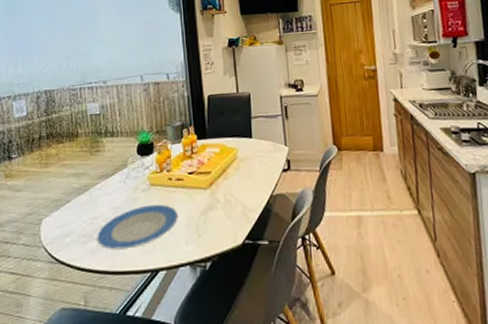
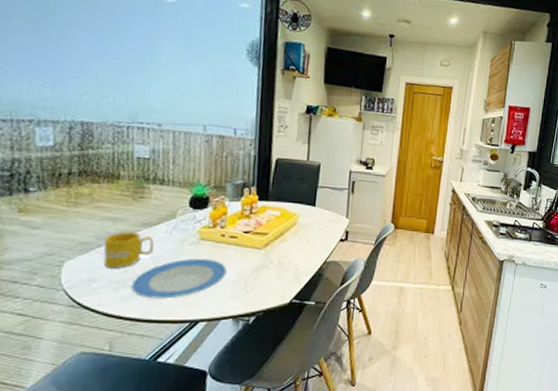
mug: none [71,185,111,222] -> present [103,232,154,269]

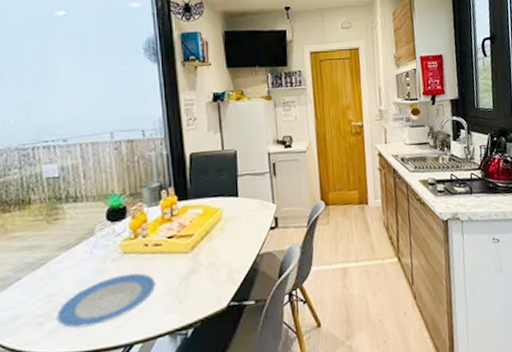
mug: present [103,232,154,269] -> none [22,257,75,302]

